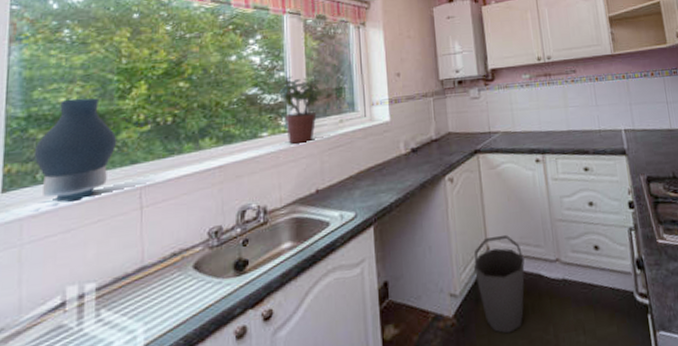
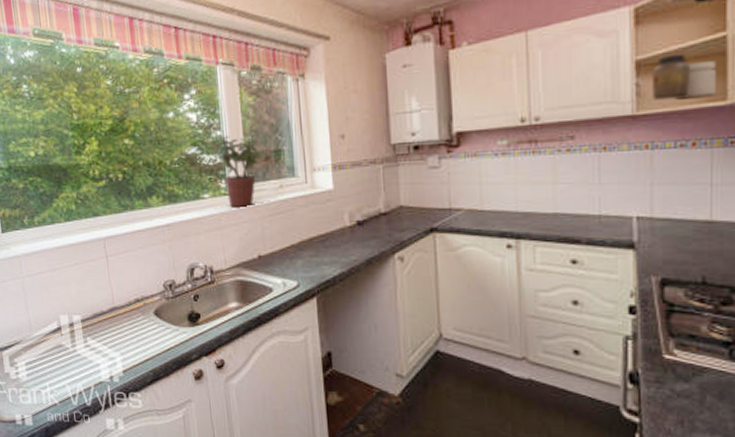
vase: present [33,98,117,203] -> none [18,153,80,245]
bucket: present [474,234,525,334] -> none [424,323,483,422]
jar: none [620,12,645,45] -> present [653,53,692,101]
jar: none [635,18,661,44] -> present [674,61,718,101]

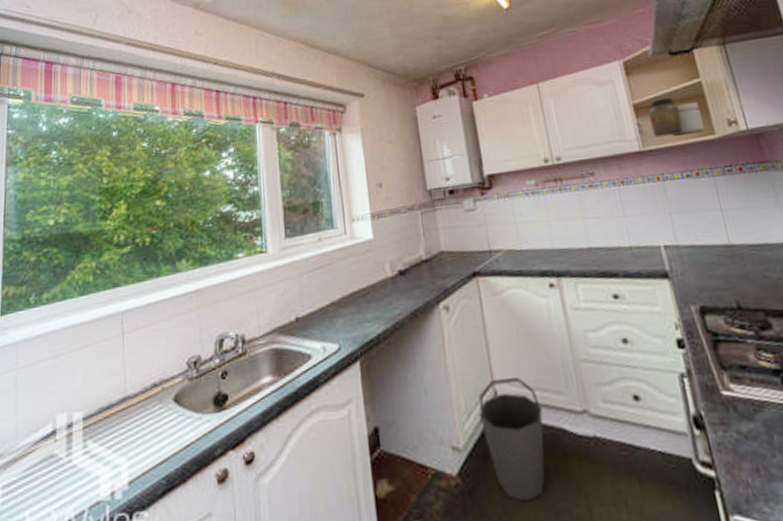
potted plant: present [214,135,261,207] -> none [251,190,299,266]
bucket: none [424,323,483,422] -> present [479,376,546,502]

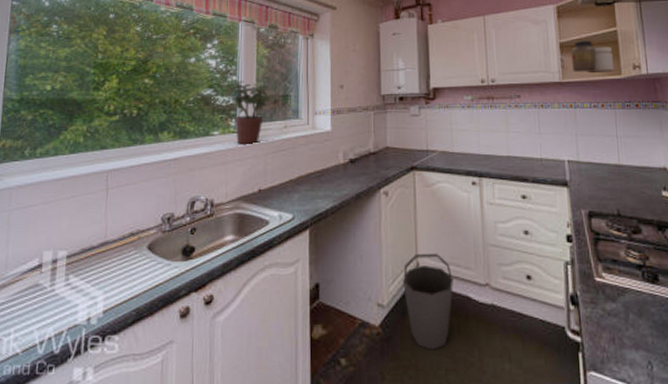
potted plant: none [251,190,299,266] -> present [229,81,271,144]

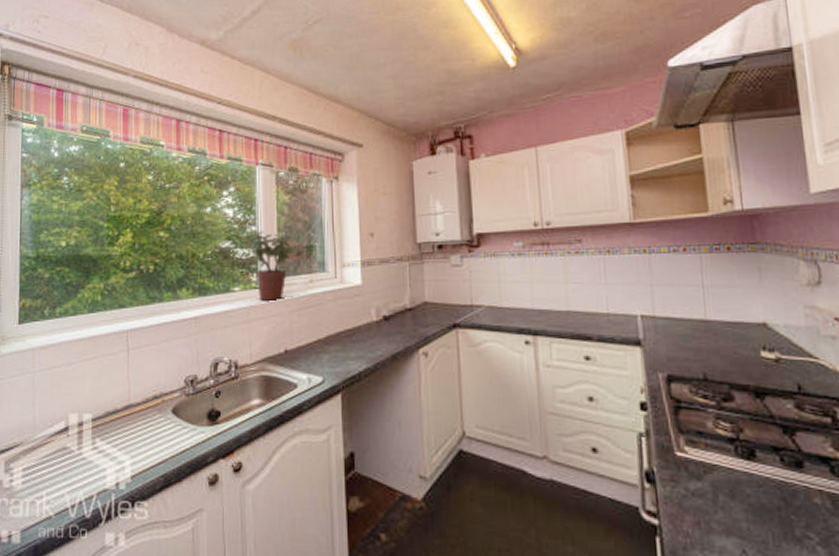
bucket: present [403,253,453,350] -> none [447,421,506,528]
jar: present [571,40,597,73] -> none [644,171,678,211]
jar: present [587,47,615,74] -> none [664,178,700,212]

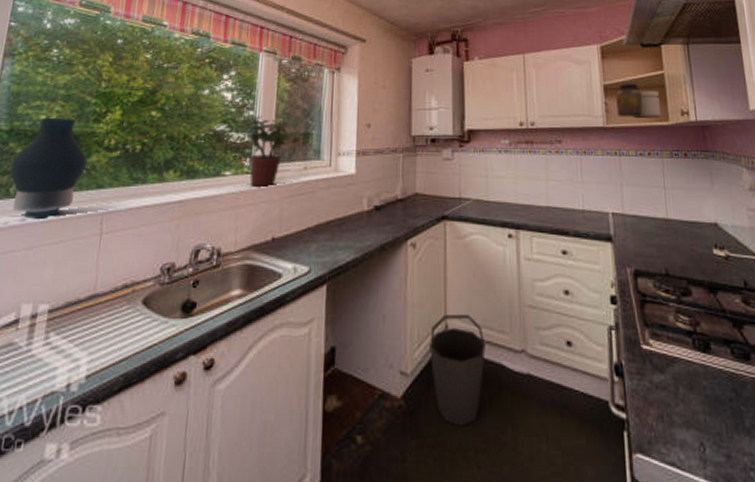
vase: none [42,243,108,338] -> present [10,118,88,219]
bucket: none [447,421,506,528] -> present [430,313,486,427]
jar: none [644,171,678,211] -> present [616,83,644,118]
jar: none [664,178,700,212] -> present [632,91,662,119]

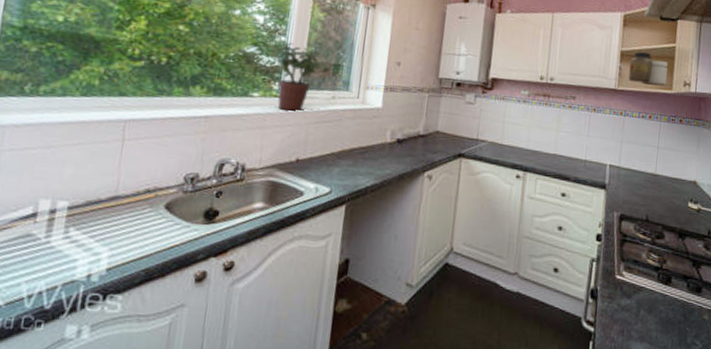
vase: present [10,118,88,219] -> none [24,19,110,120]
bucket: present [430,313,486,427] -> none [434,239,484,331]

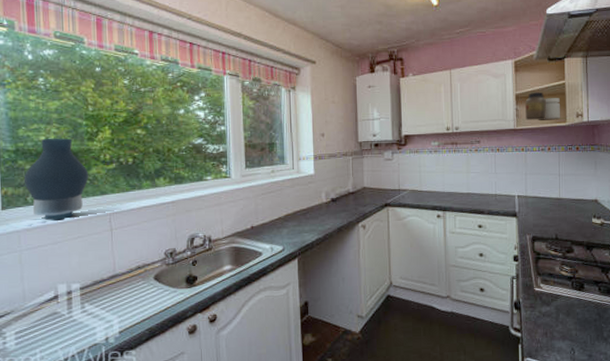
vase: none [24,19,110,120] -> present [23,139,89,221]
potted plant: present [275,42,321,112] -> none [218,130,258,188]

